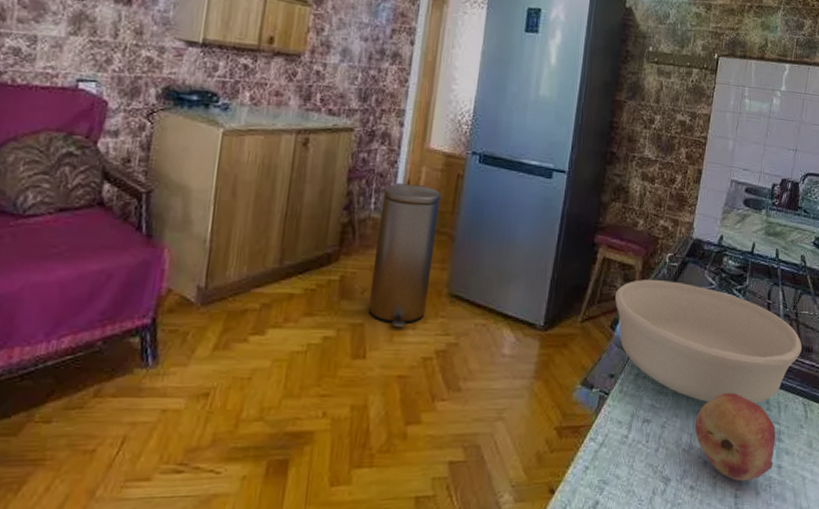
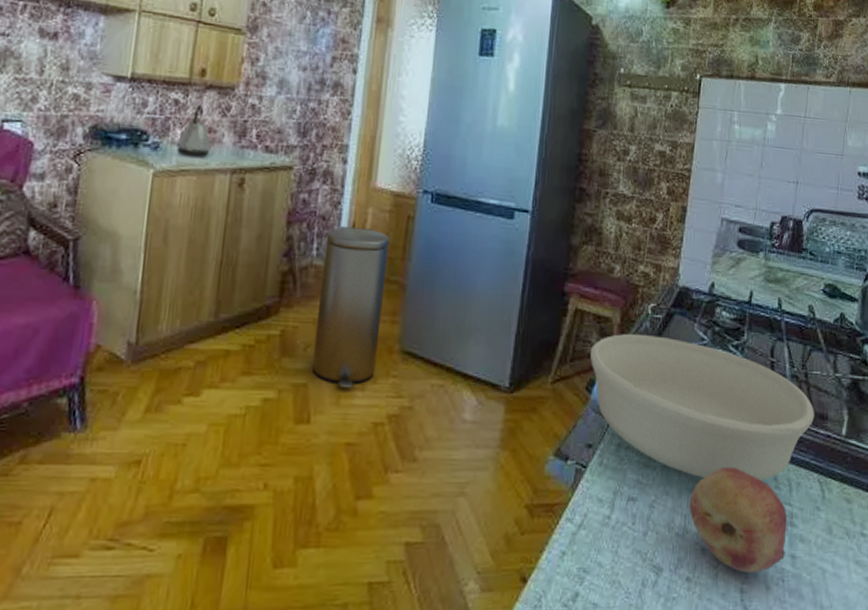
kettle: none [244,69,279,120] -> present [175,104,212,159]

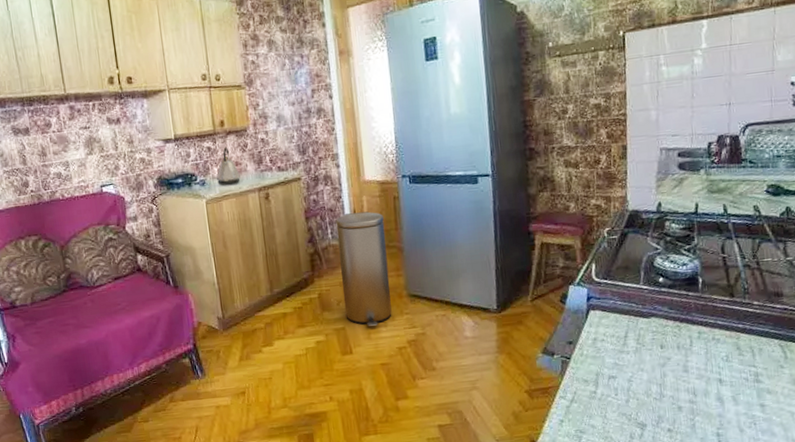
bowl: present [590,333,814,481] -> none [559,252,770,356]
fruit: present [688,466,787,573] -> none [662,343,755,422]

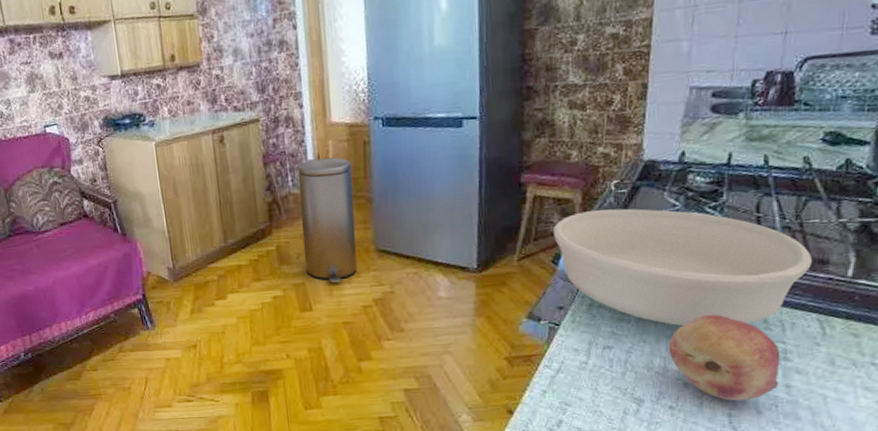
kettle: present [216,147,241,187] -> none [166,84,194,128]
bowl: none [559,252,770,356] -> present [554,208,812,327]
fruit: none [662,343,755,422] -> present [668,314,780,401]

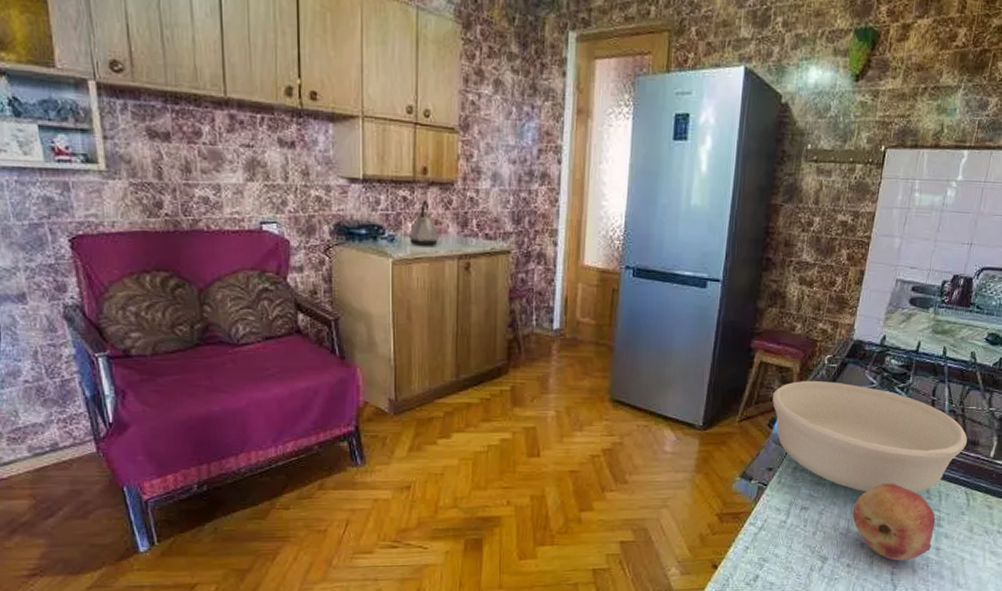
kettle: none [166,84,194,128] -> present [408,199,440,247]
pedal bin: present [297,157,357,283] -> none [538,300,598,430]

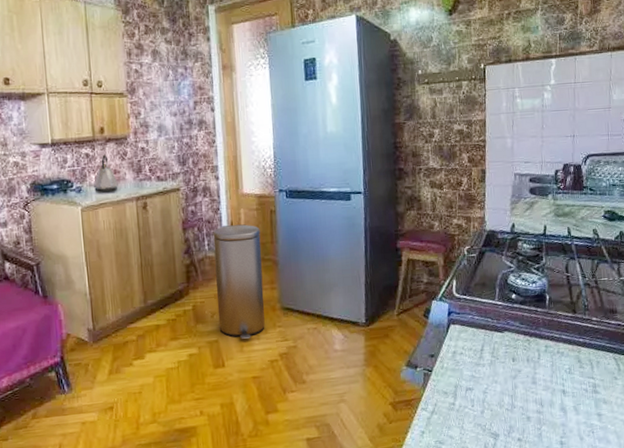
pedal bin: none [538,300,598,430] -> present [213,224,265,340]
bowl: present [772,380,967,493] -> none [424,269,606,368]
fruit: present [852,483,936,561] -> none [513,356,593,431]

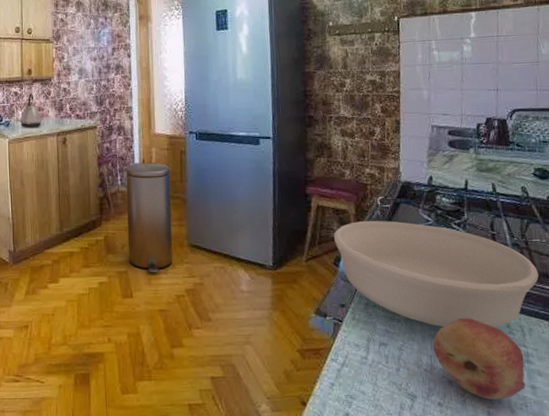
bowl: none [424,269,606,368] -> present [334,220,539,328]
fruit: none [513,356,593,431] -> present [432,317,525,400]

